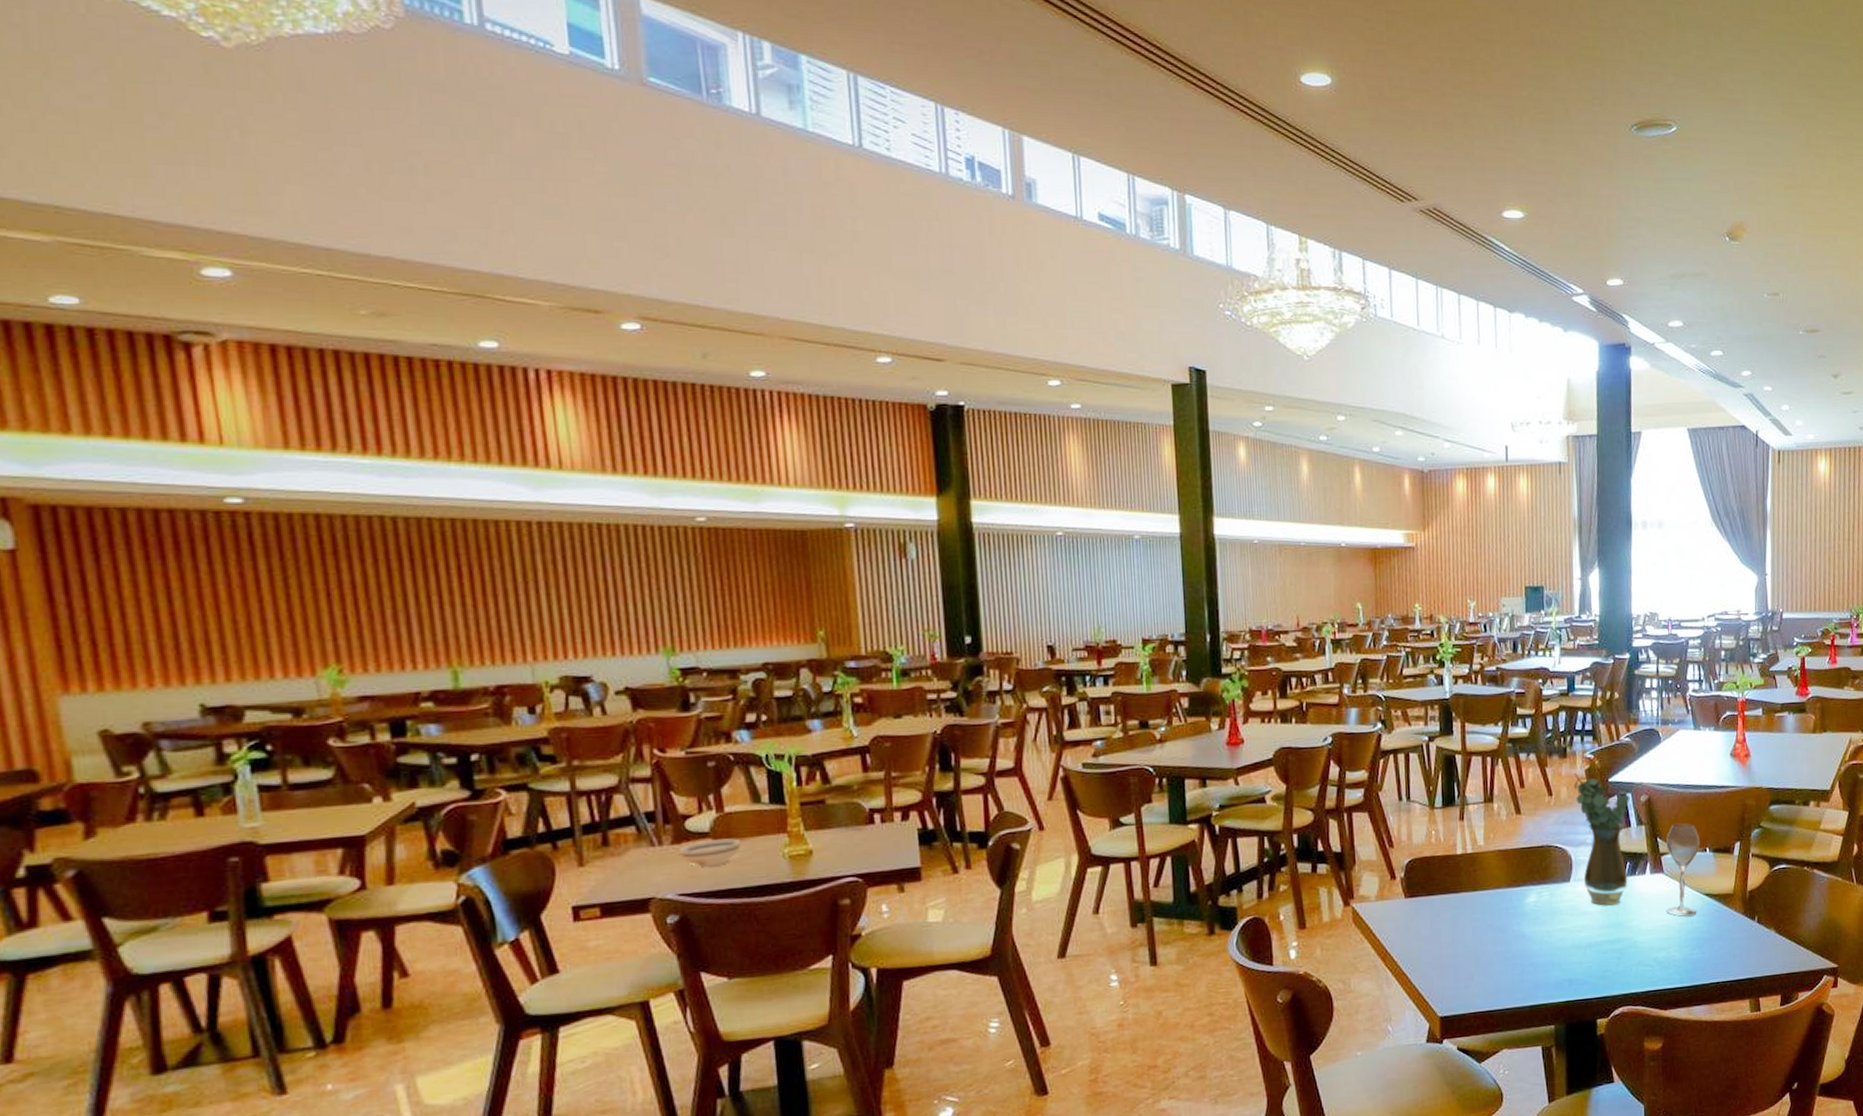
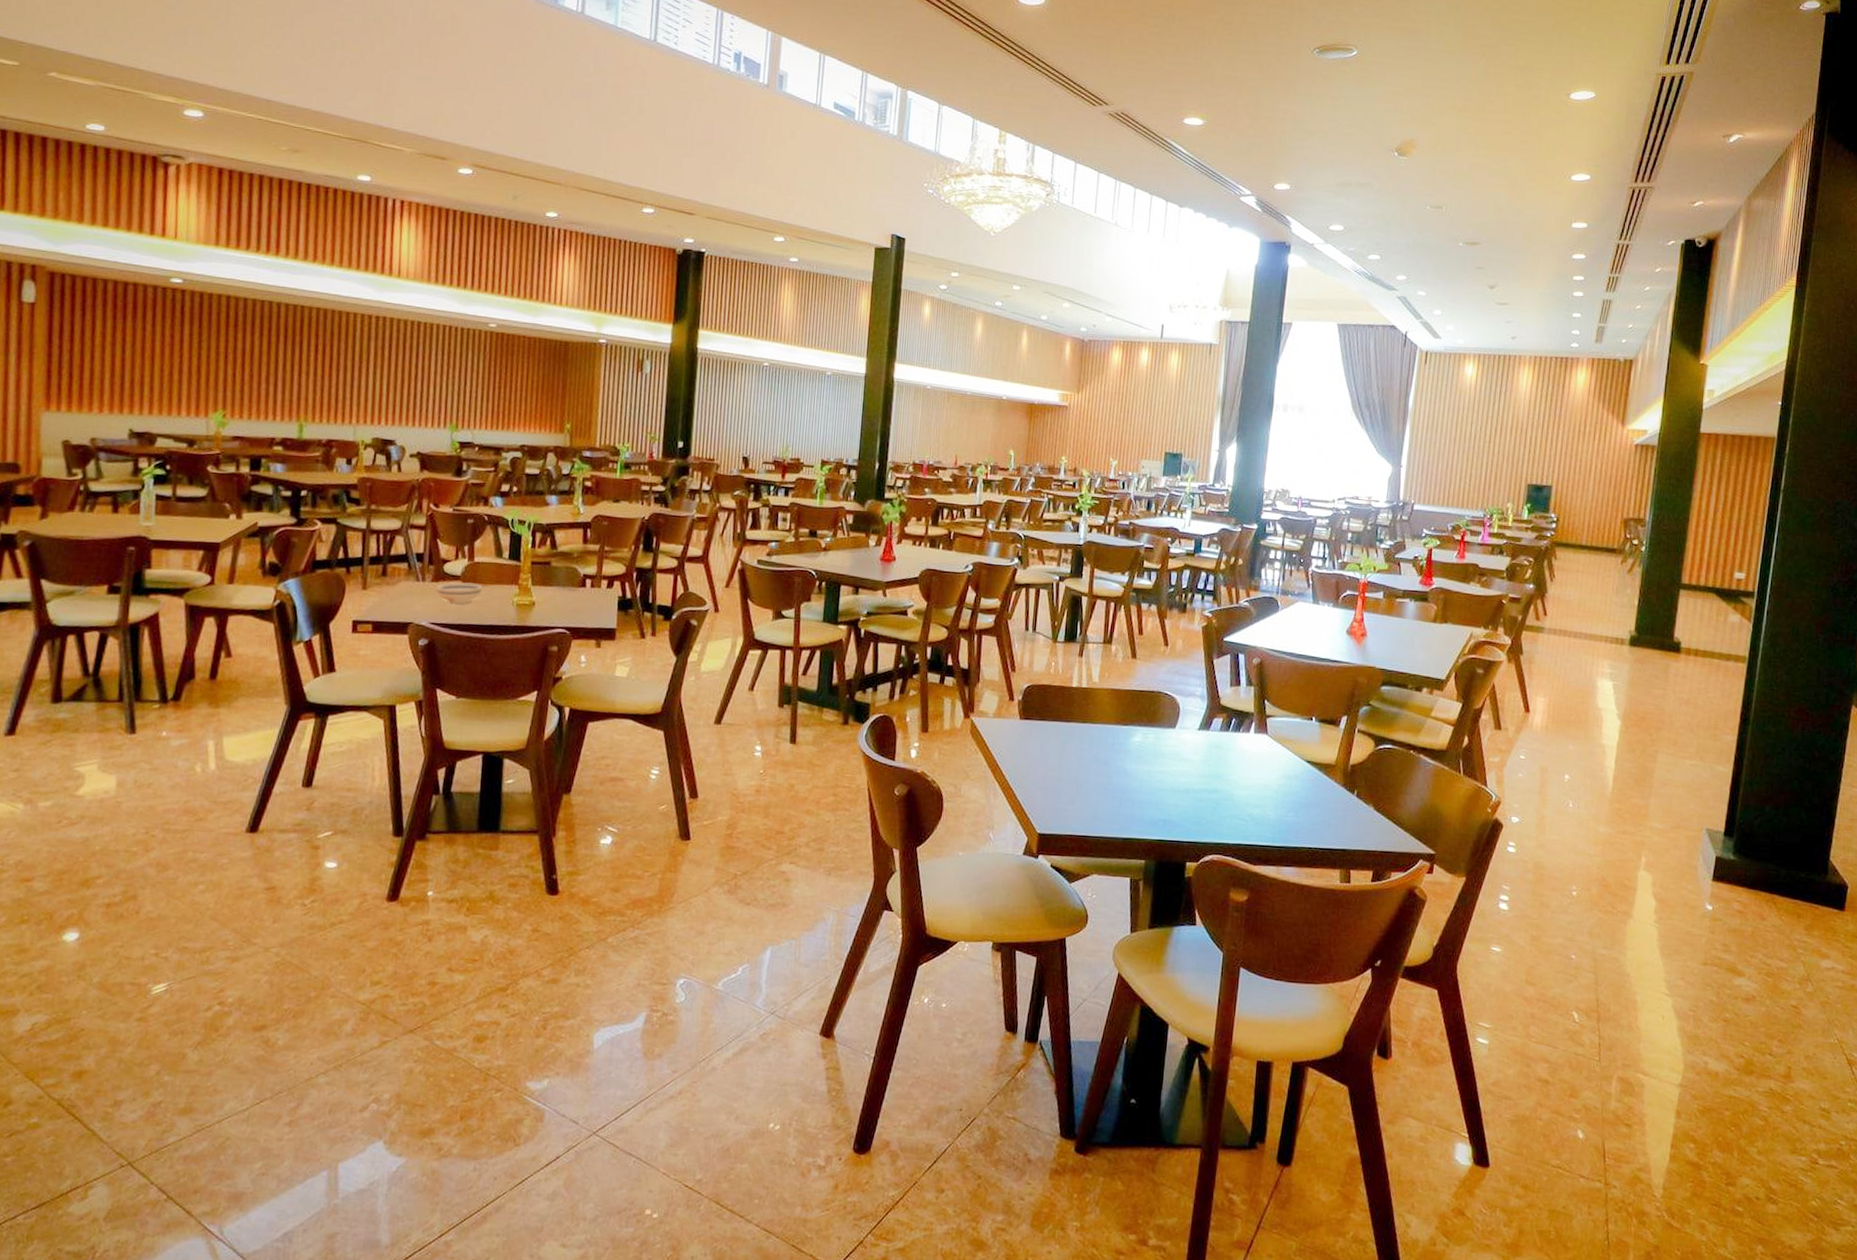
vase: present [1574,773,1630,906] -> none [1188,628,1243,757]
wineglass: present [1666,823,1701,917] -> none [1266,689,1308,780]

